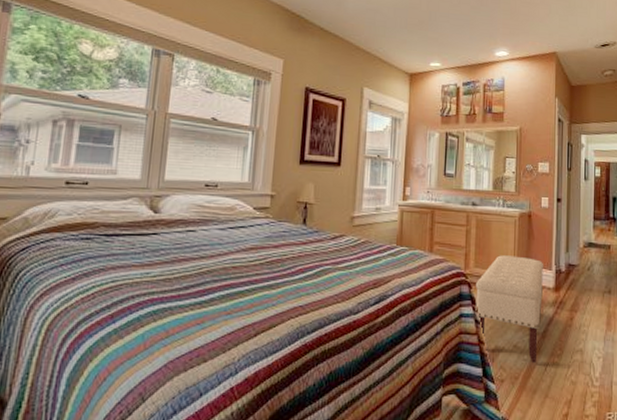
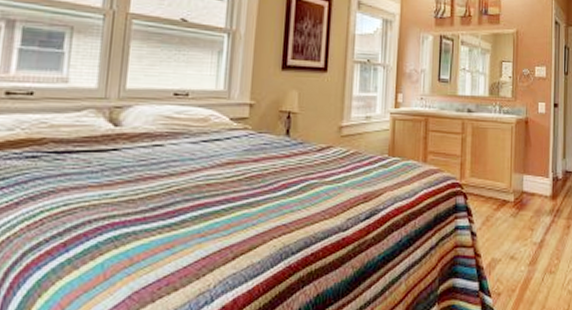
bench: present [475,255,544,363] -> none [471,164,541,274]

